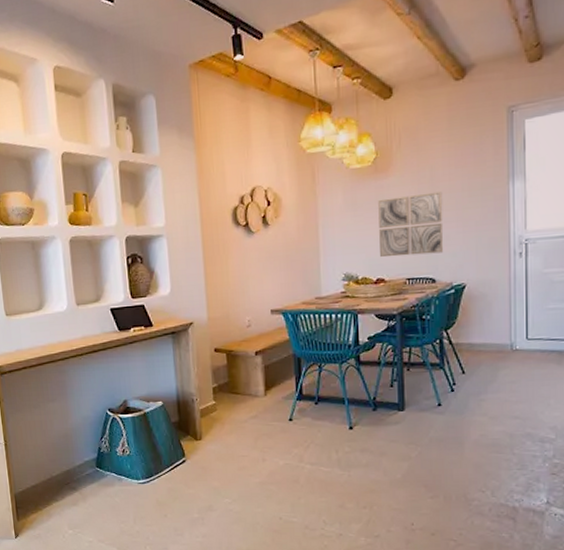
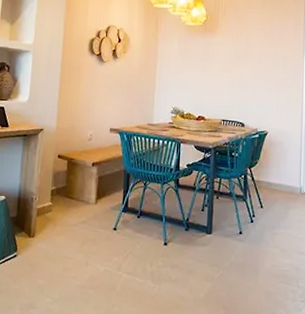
wall art: present [378,191,444,258] -> none [203,52,254,103]

